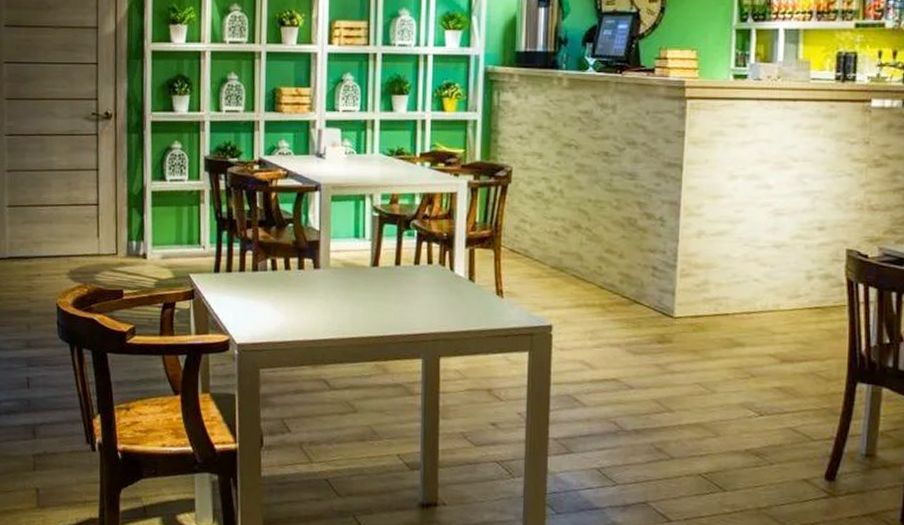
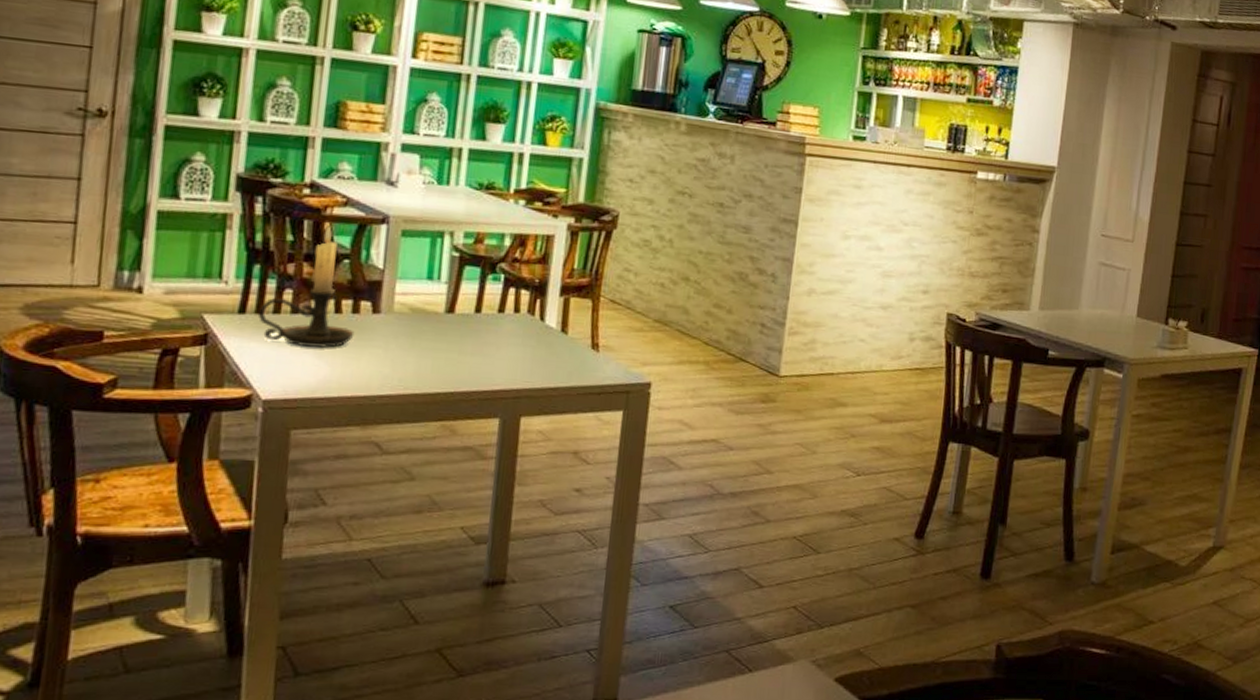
candle holder: none [228,194,301,299] -> present [257,224,355,348]

